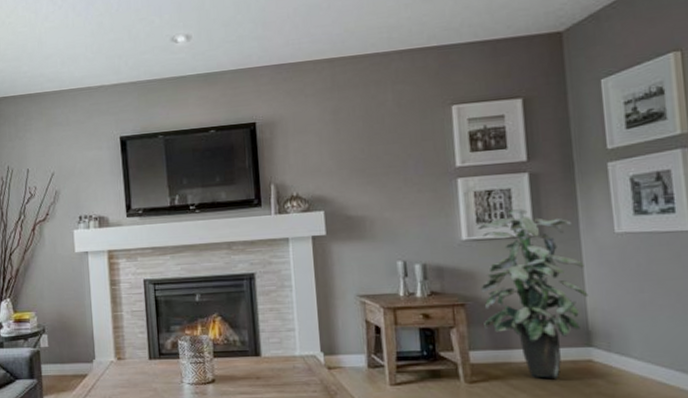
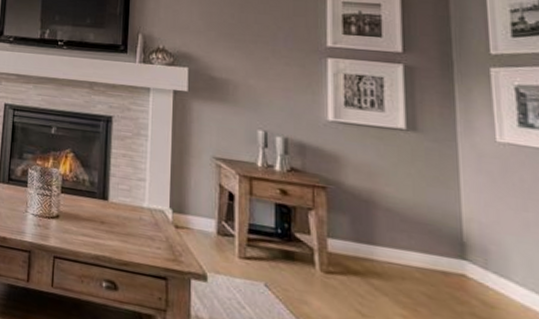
indoor plant: present [477,209,588,378] -> none [345,98,464,288]

